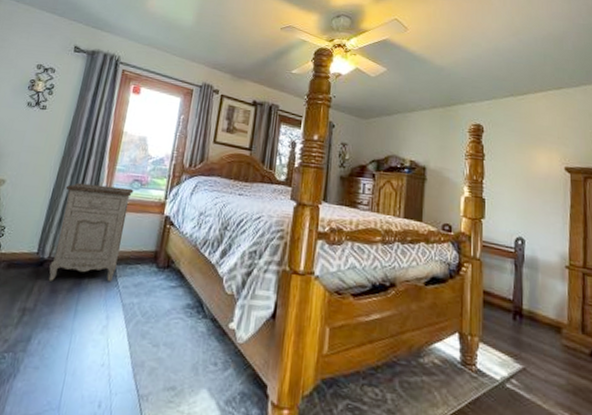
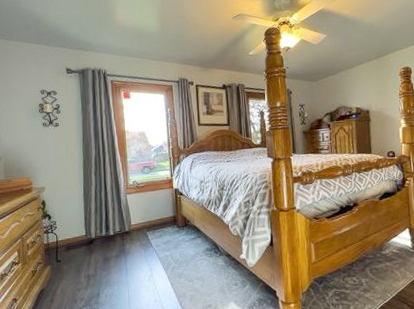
nightstand: present [48,182,134,282] -> none [92,174,147,253]

